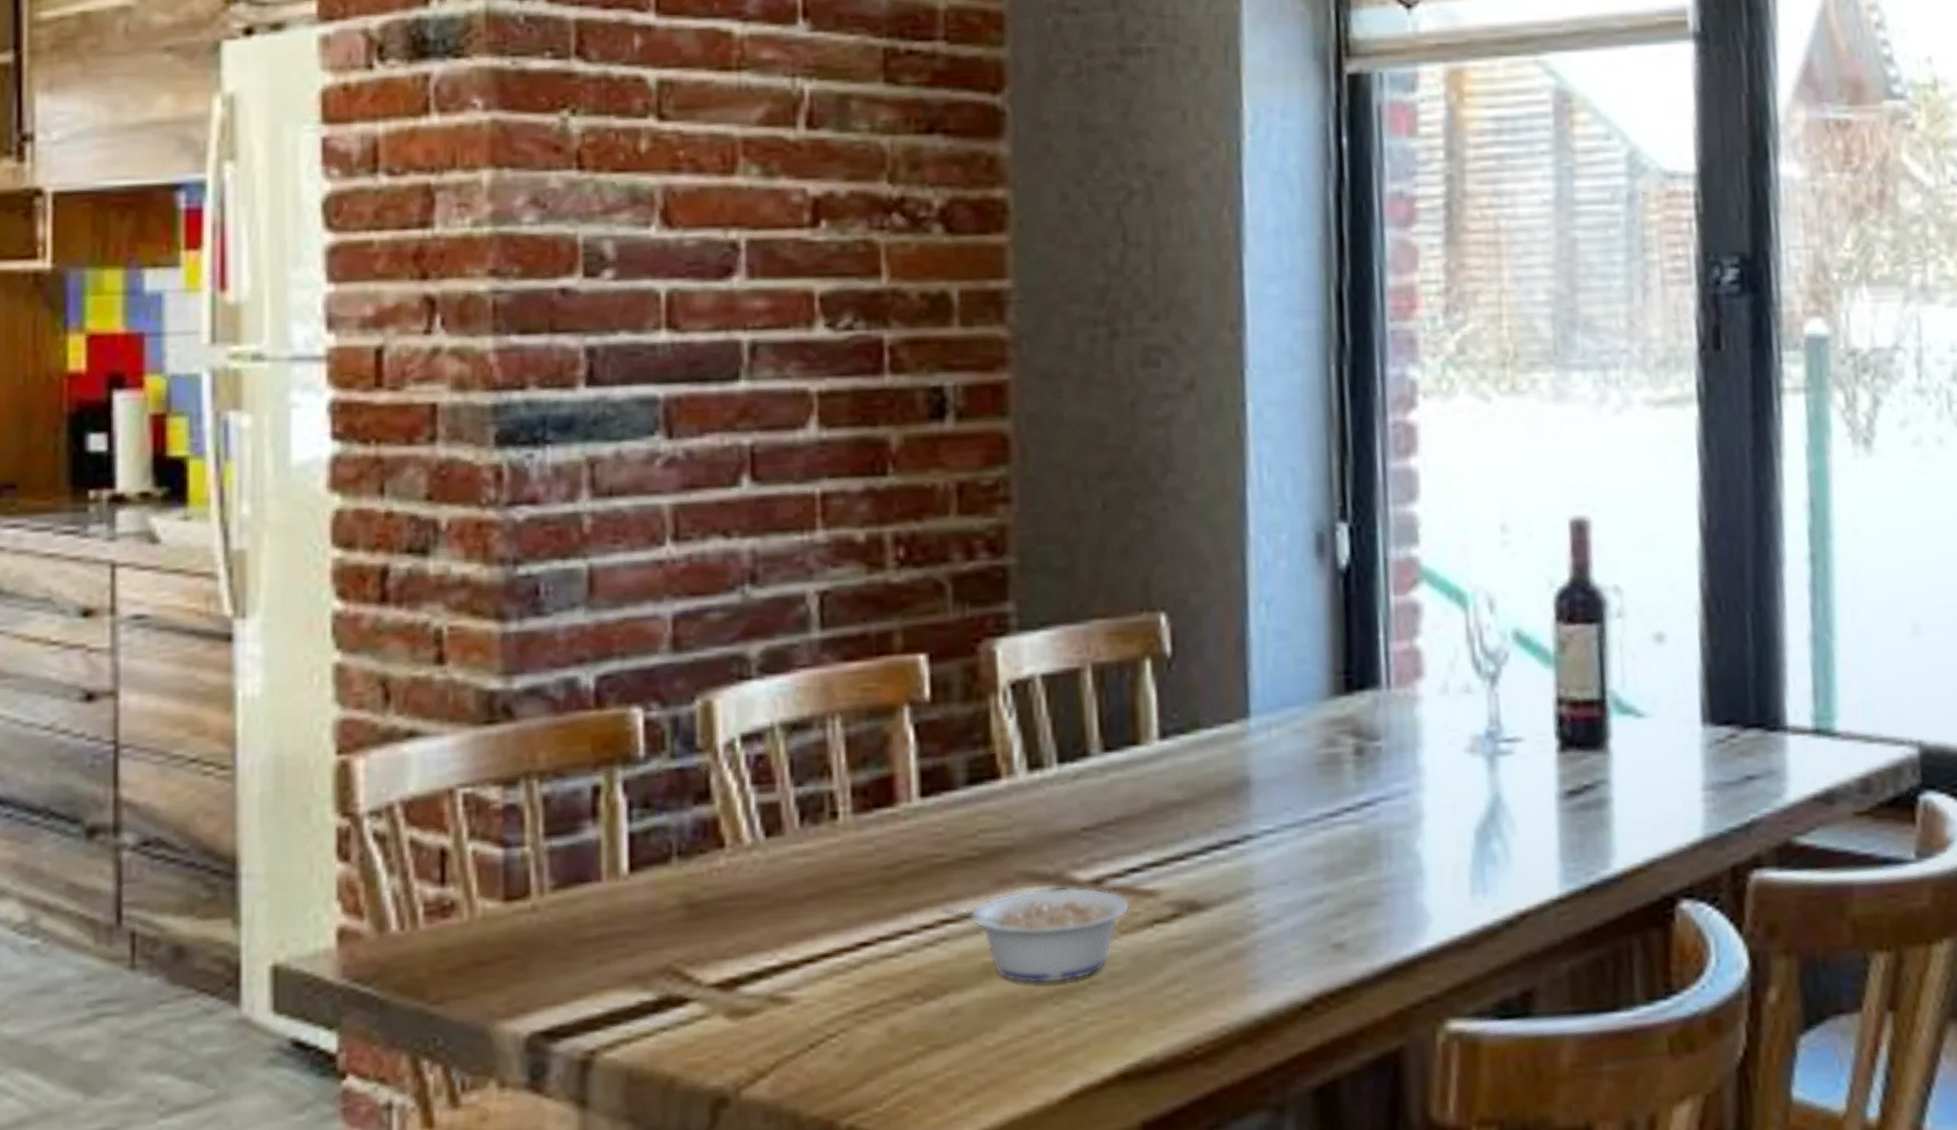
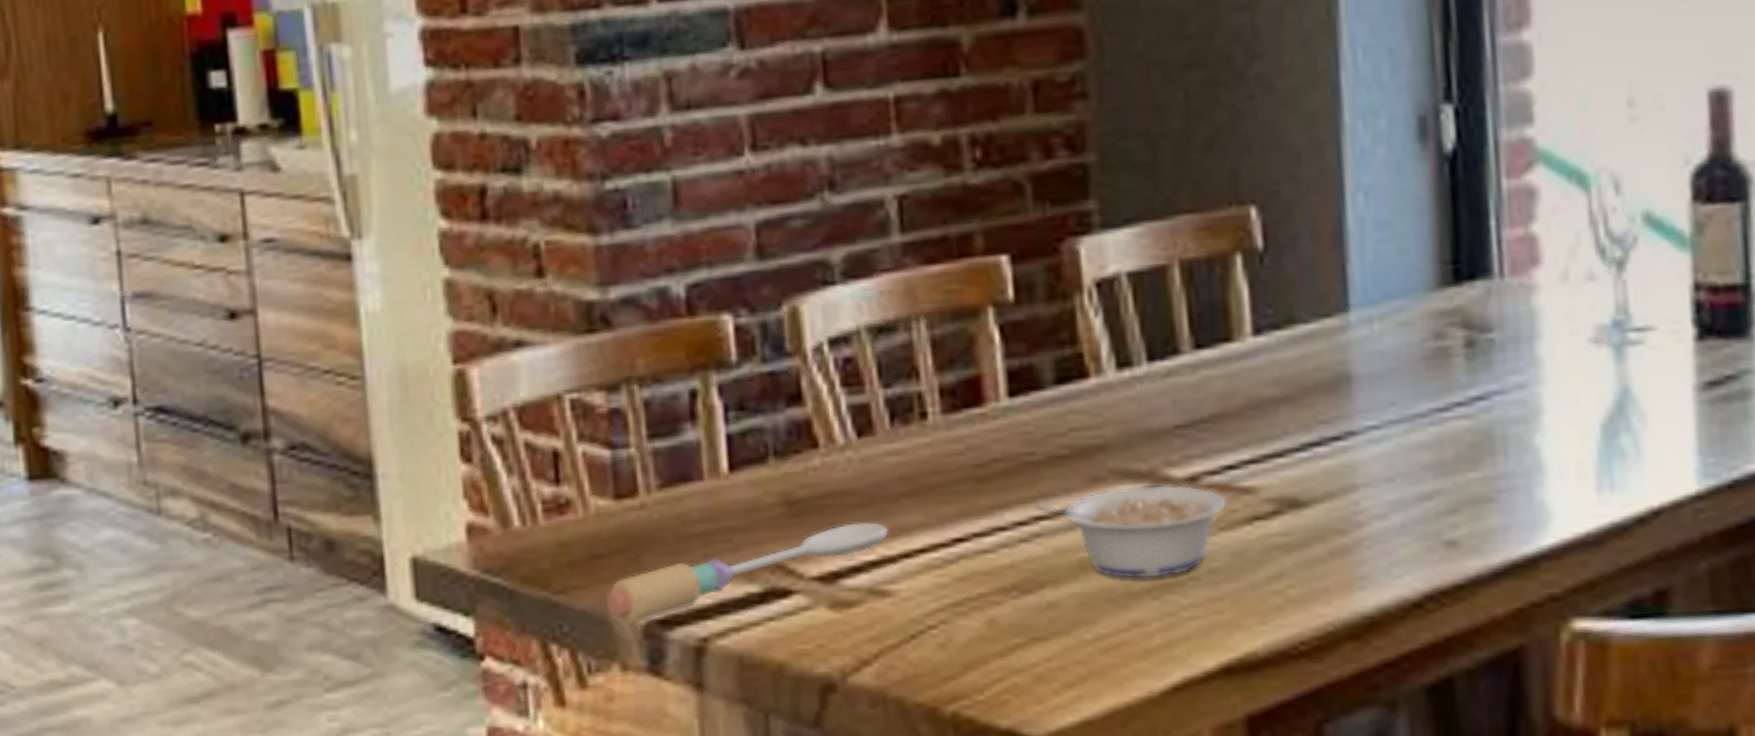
spoon: none [486,925,793,1038] -> present [605,522,890,625]

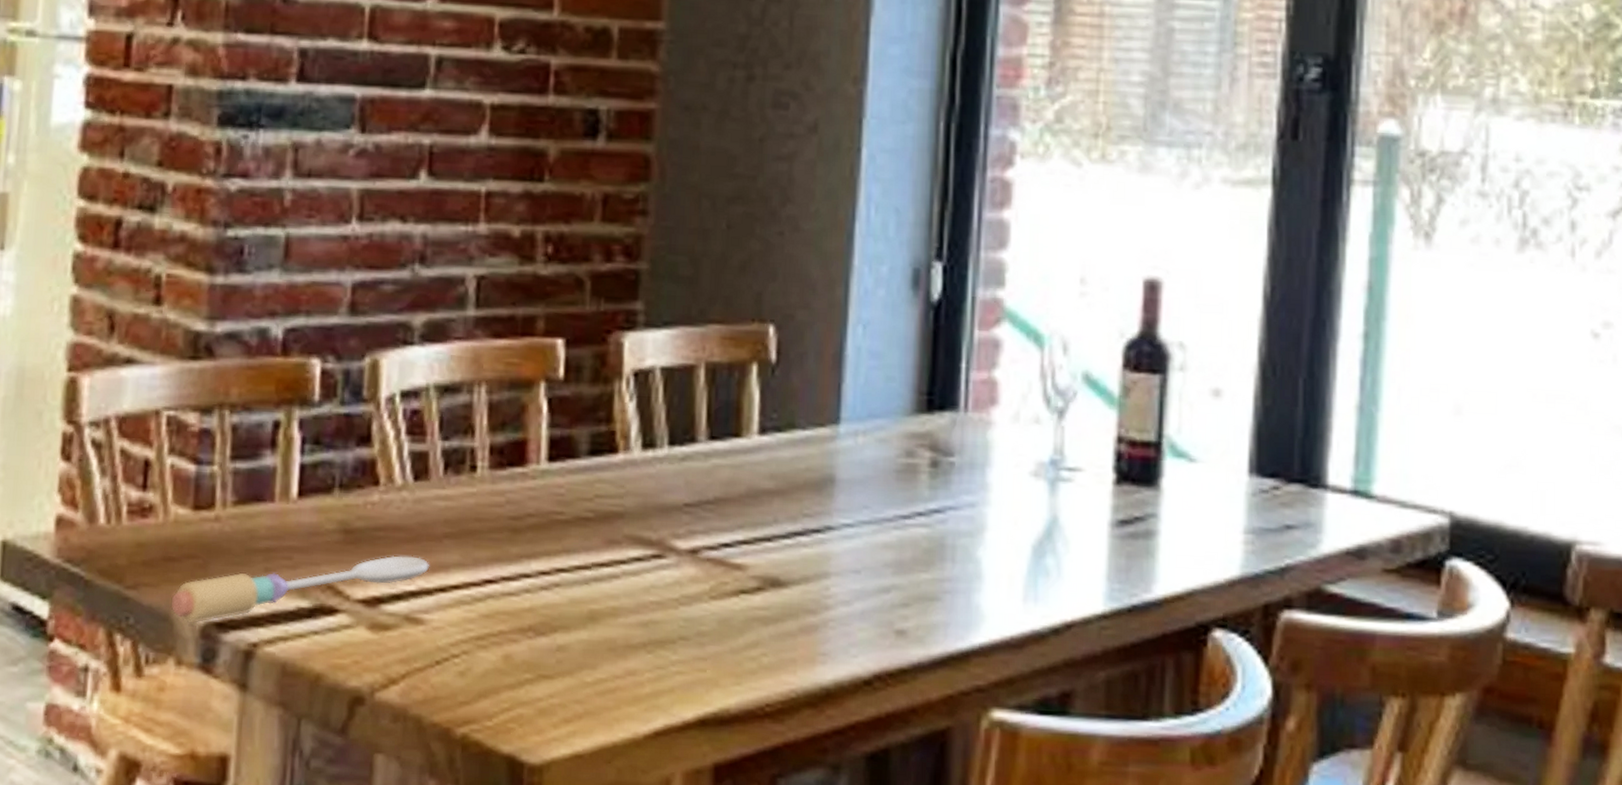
legume: present [1031,485,1227,579] -> none [555,552,720,634]

